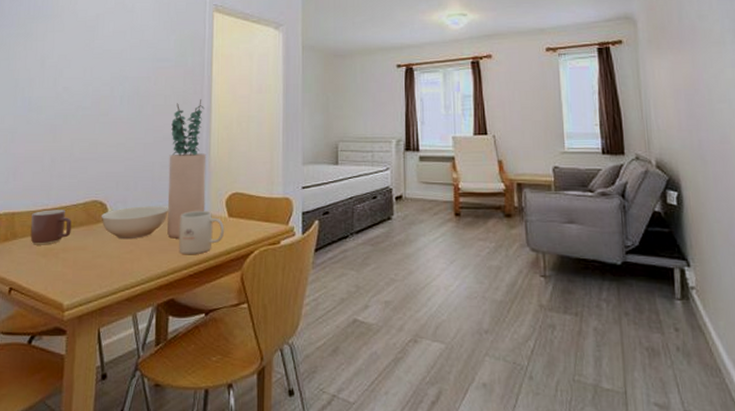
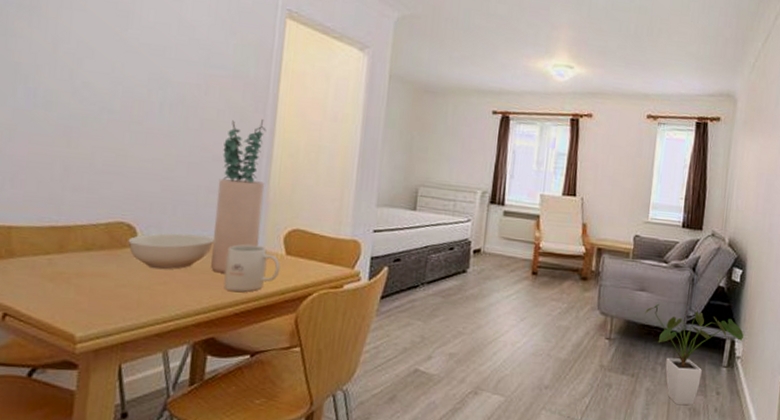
mug: present [30,209,72,245] -> none [32,227,89,268]
house plant: none [577,235,695,345] -> present [644,303,744,406]

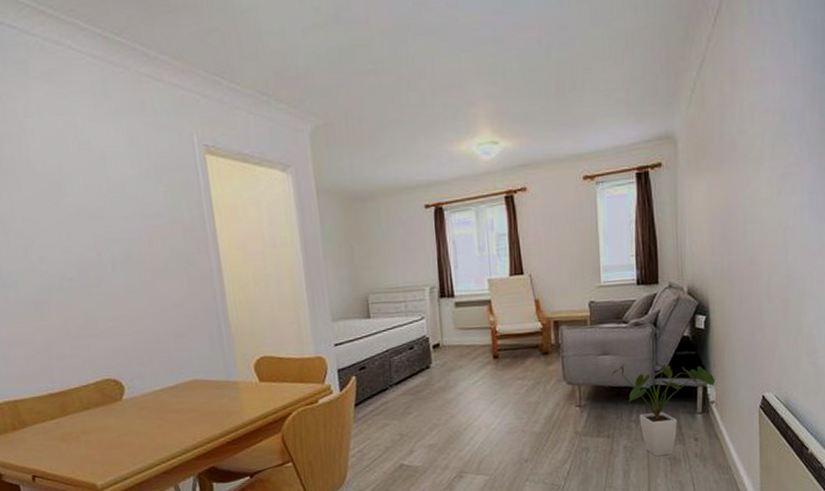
bowl: present [128,233,214,270] -> none [118,377,193,415]
vase: present [211,119,266,273] -> none [178,259,233,409]
mug: present [224,244,281,292] -> none [206,378,258,424]

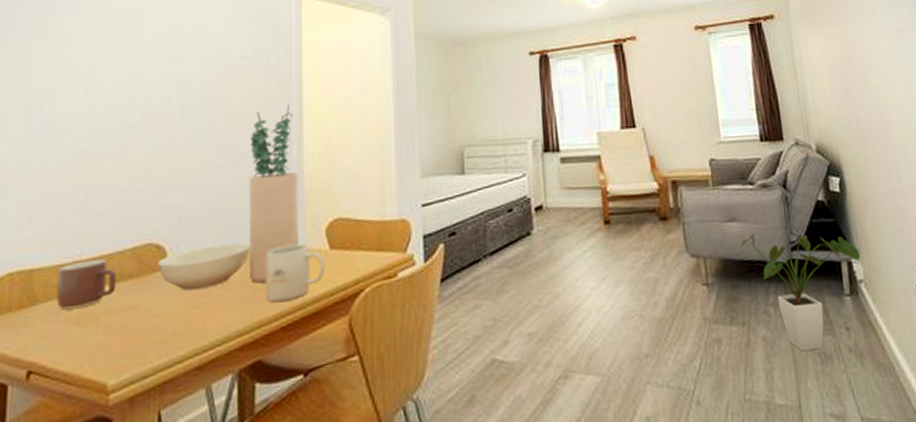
mug: none [37,392,88,431] -> present [56,259,116,310]
bowl: none [118,377,193,415] -> present [158,243,250,291]
vase: none [178,259,233,409] -> present [248,105,299,284]
mug: none [206,378,258,424] -> present [264,244,326,302]

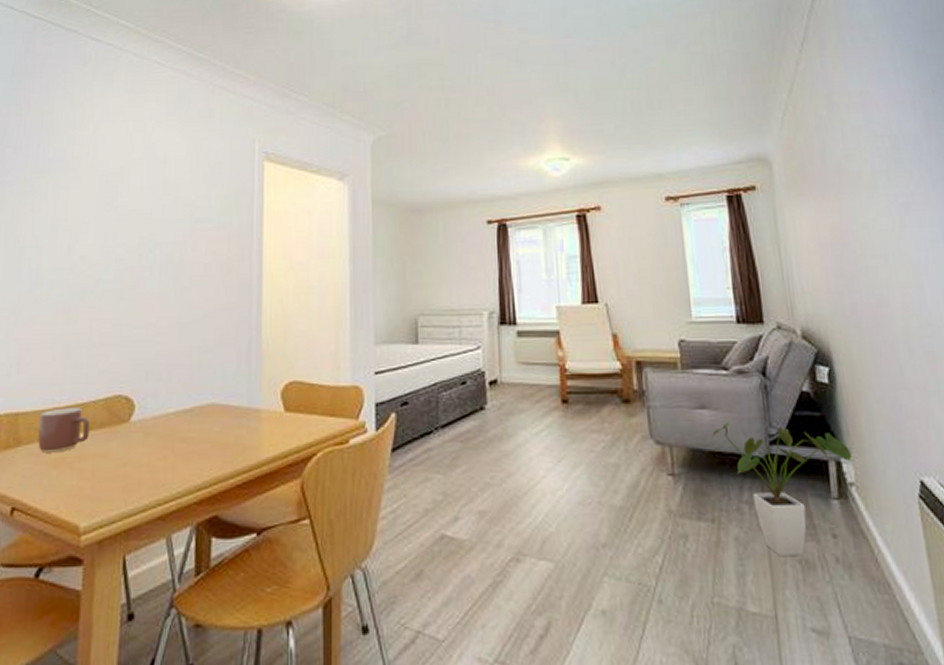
bowl: present [158,243,250,291] -> none [126,400,210,443]
vase: present [248,105,299,284] -> none [208,267,257,440]
mug: present [264,244,326,302] -> none [222,405,280,460]

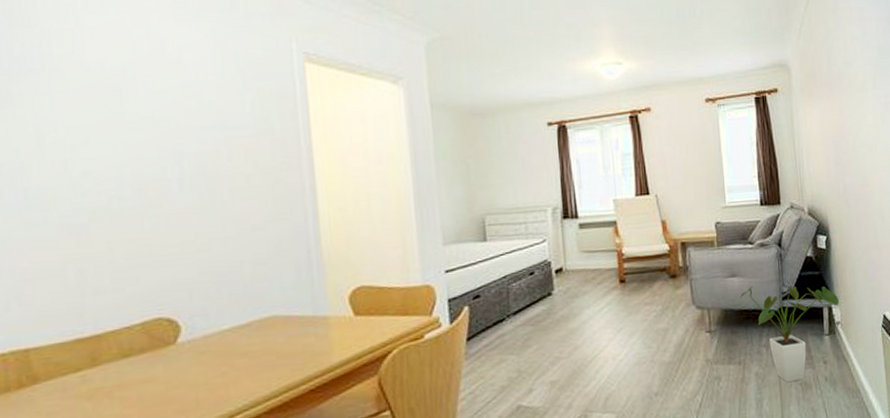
mug: present [38,407,90,453] -> none [58,335,128,387]

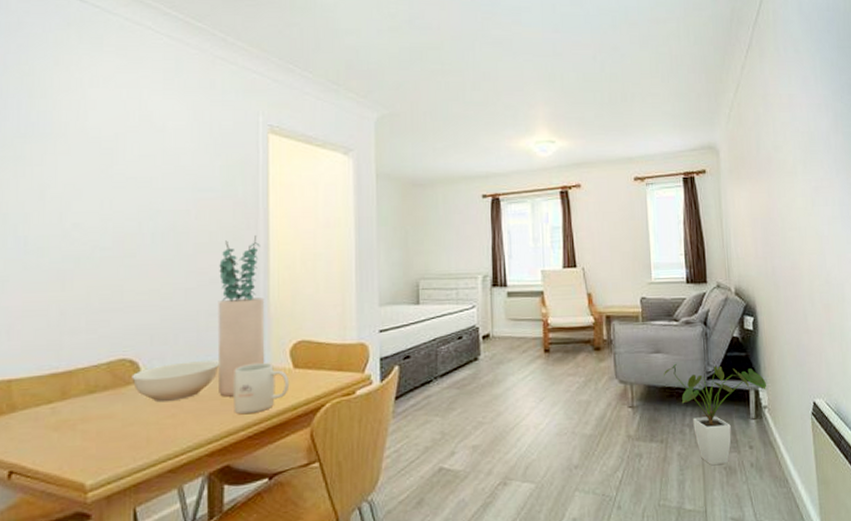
bowl: none [171,313,271,361] -> present [132,360,219,402]
vase: none [260,176,322,351] -> present [217,235,265,397]
mug: none [287,312,352,367] -> present [232,363,290,415]

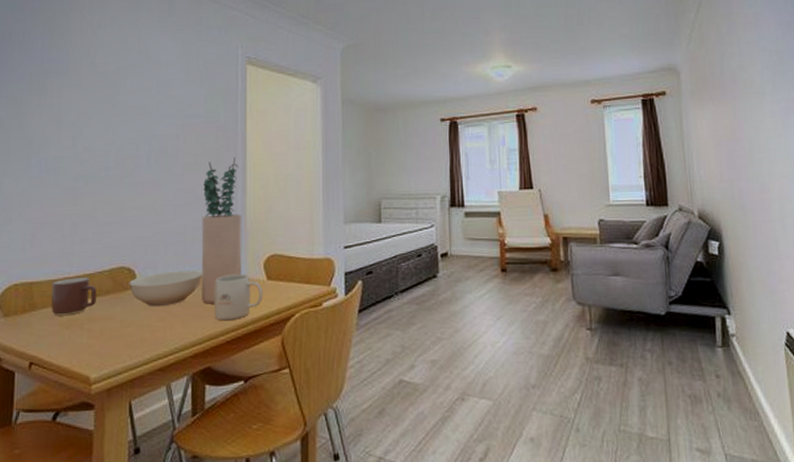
mug: none [35,372,92,417] -> present [51,277,97,316]
house plant: present [663,363,767,466] -> none [622,286,735,393]

